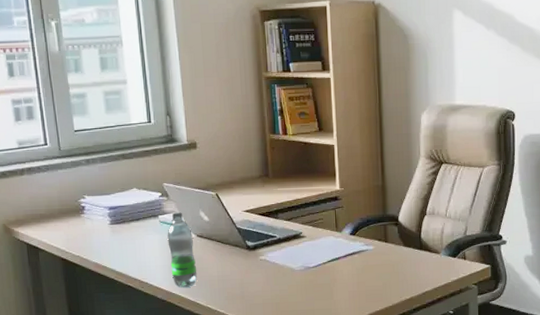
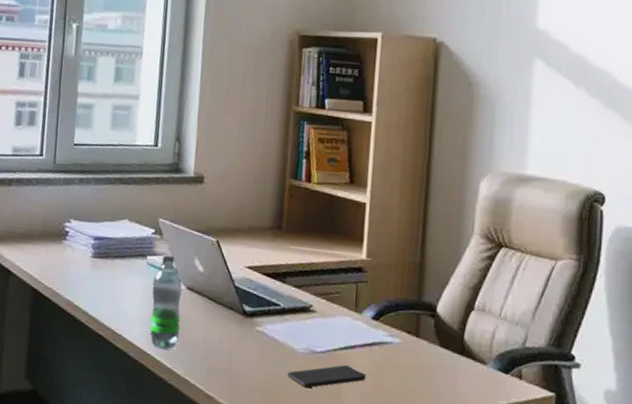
smartphone: none [290,273,351,296] -> present [287,365,366,388]

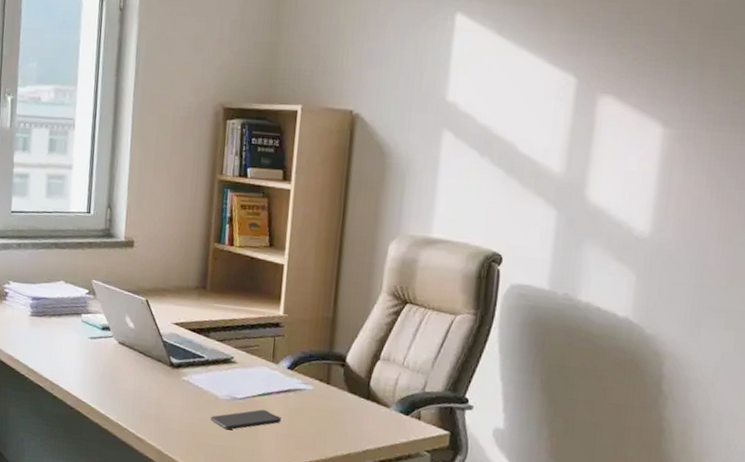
bottle: present [150,255,182,350] -> none [85,313,114,398]

